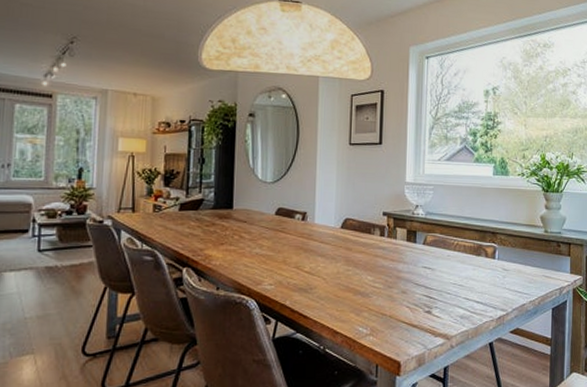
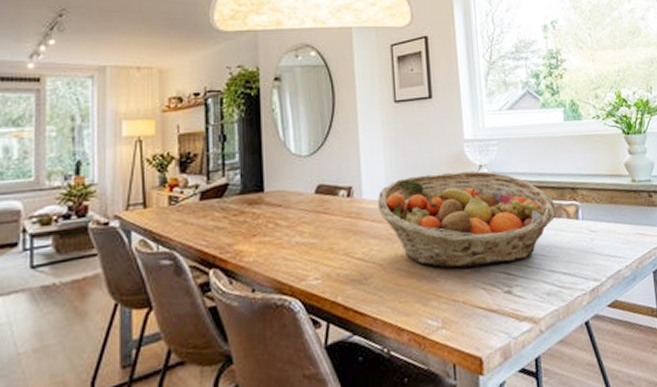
fruit basket: none [327,208,477,288] -> present [378,171,557,268]

